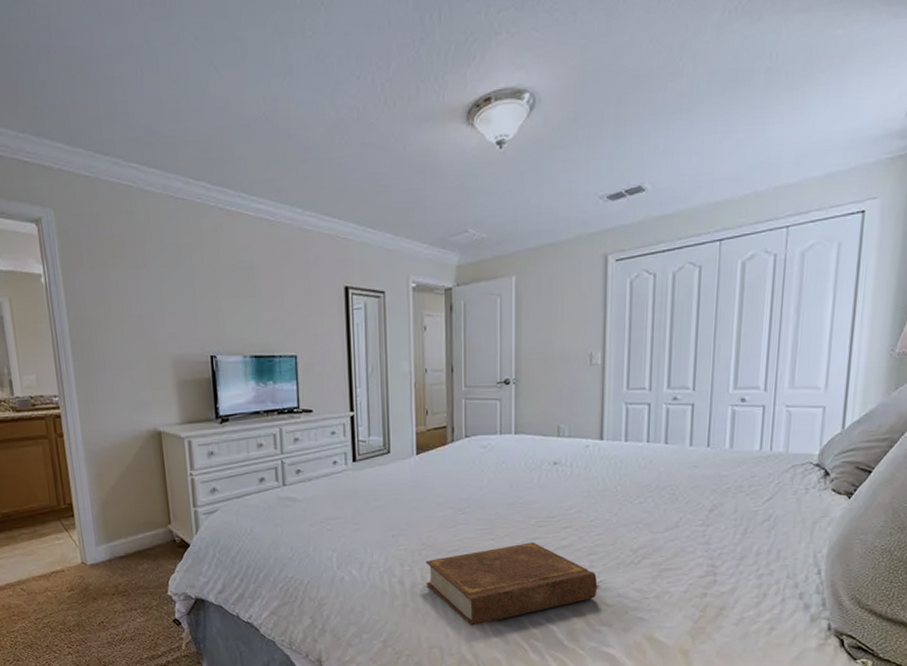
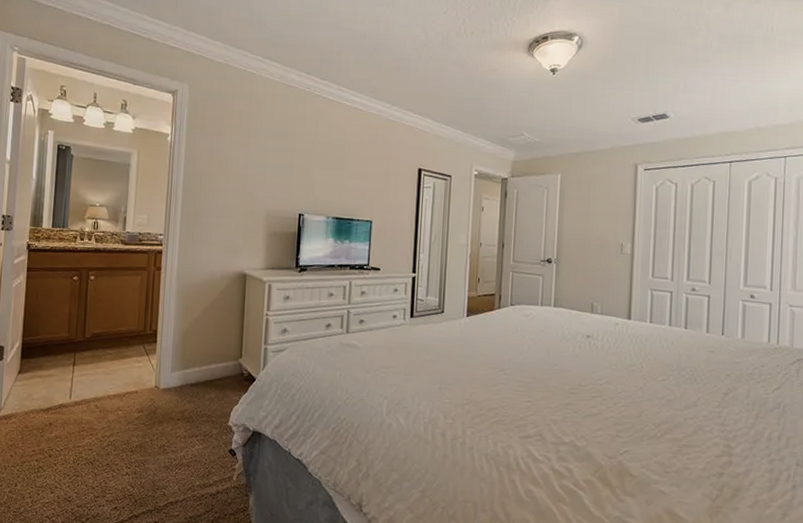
book: present [425,542,601,626] -> none [466,407,626,484]

